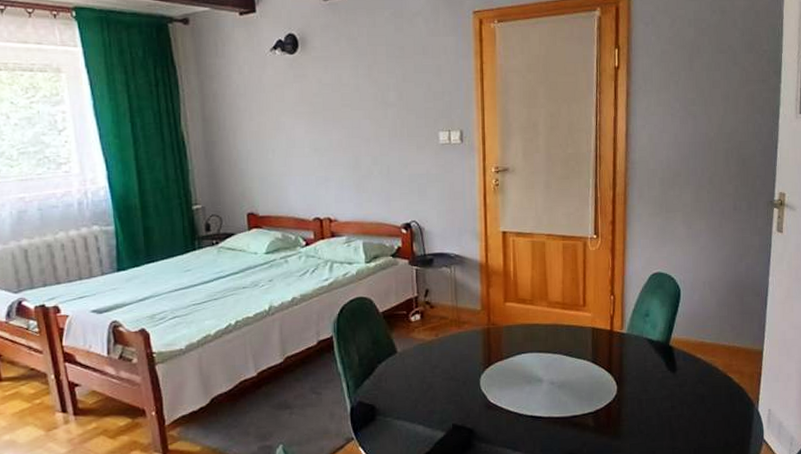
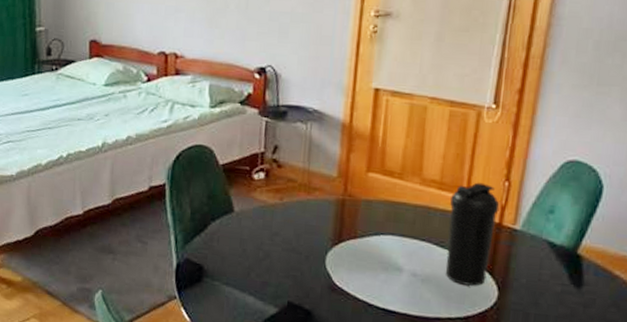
water bottle: none [572,299,609,385] -> present [446,182,500,286]

